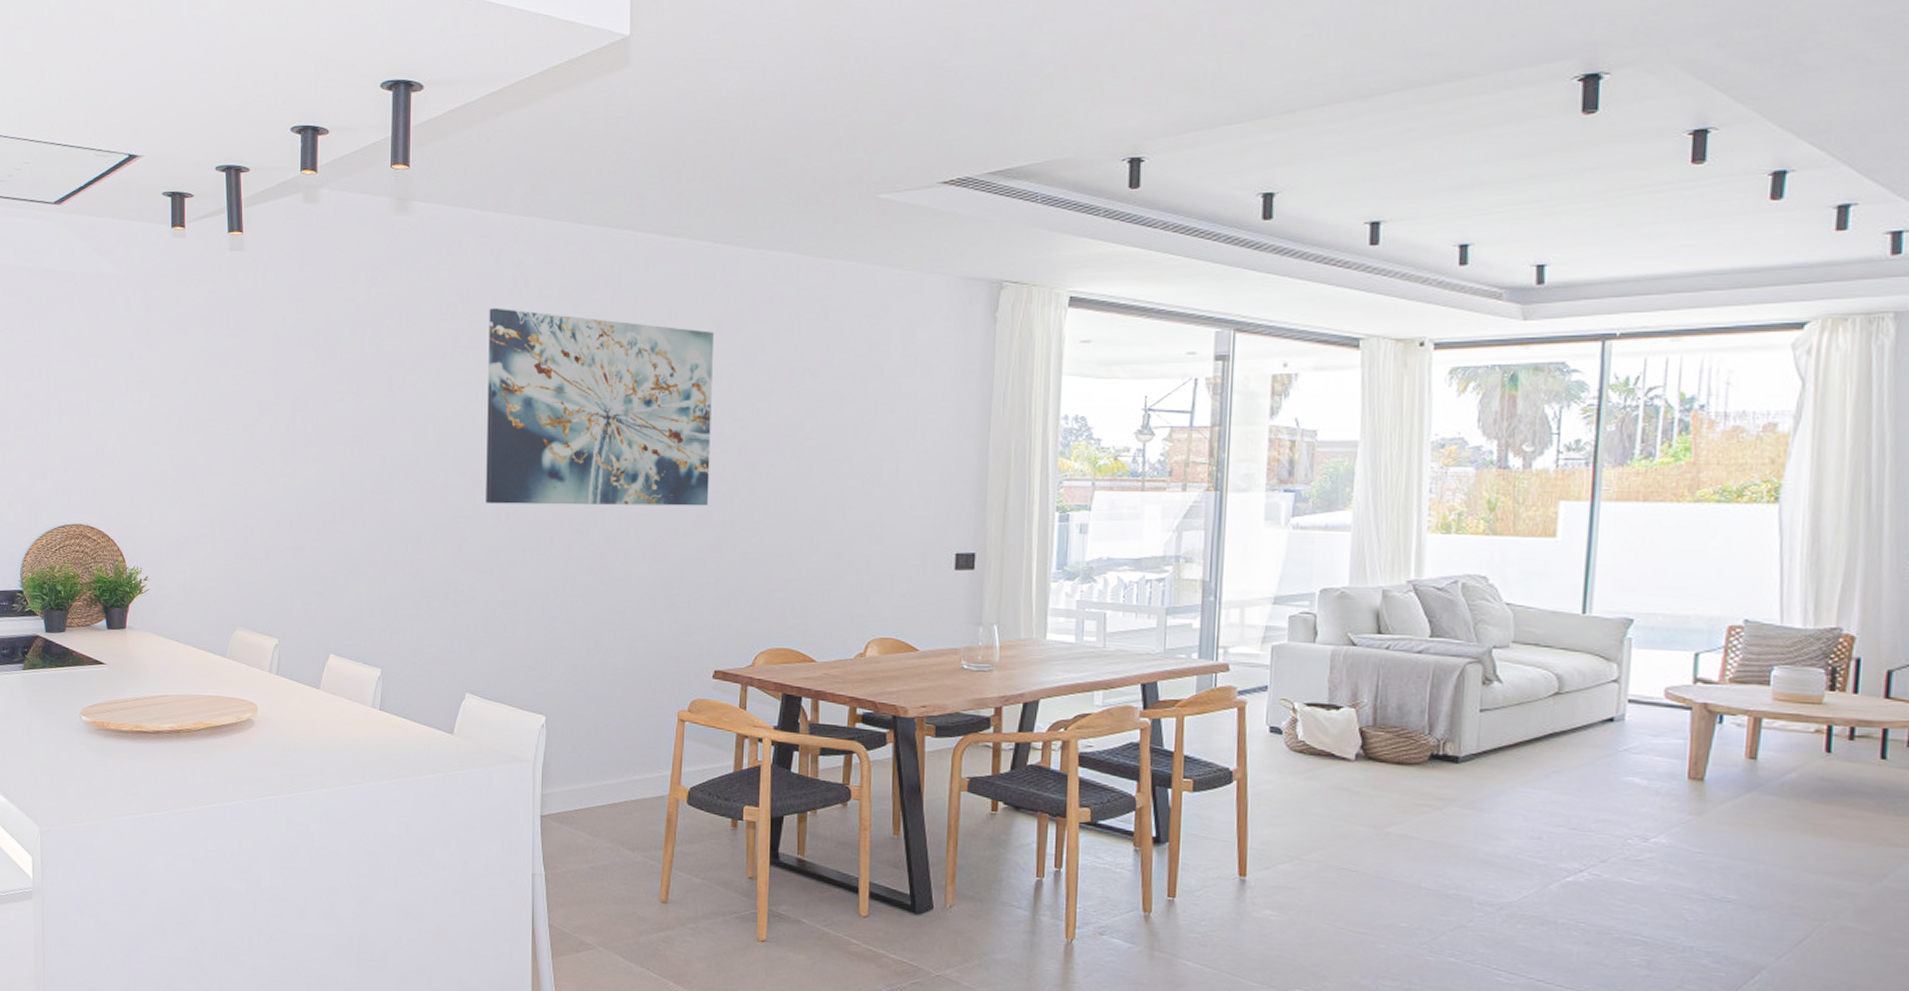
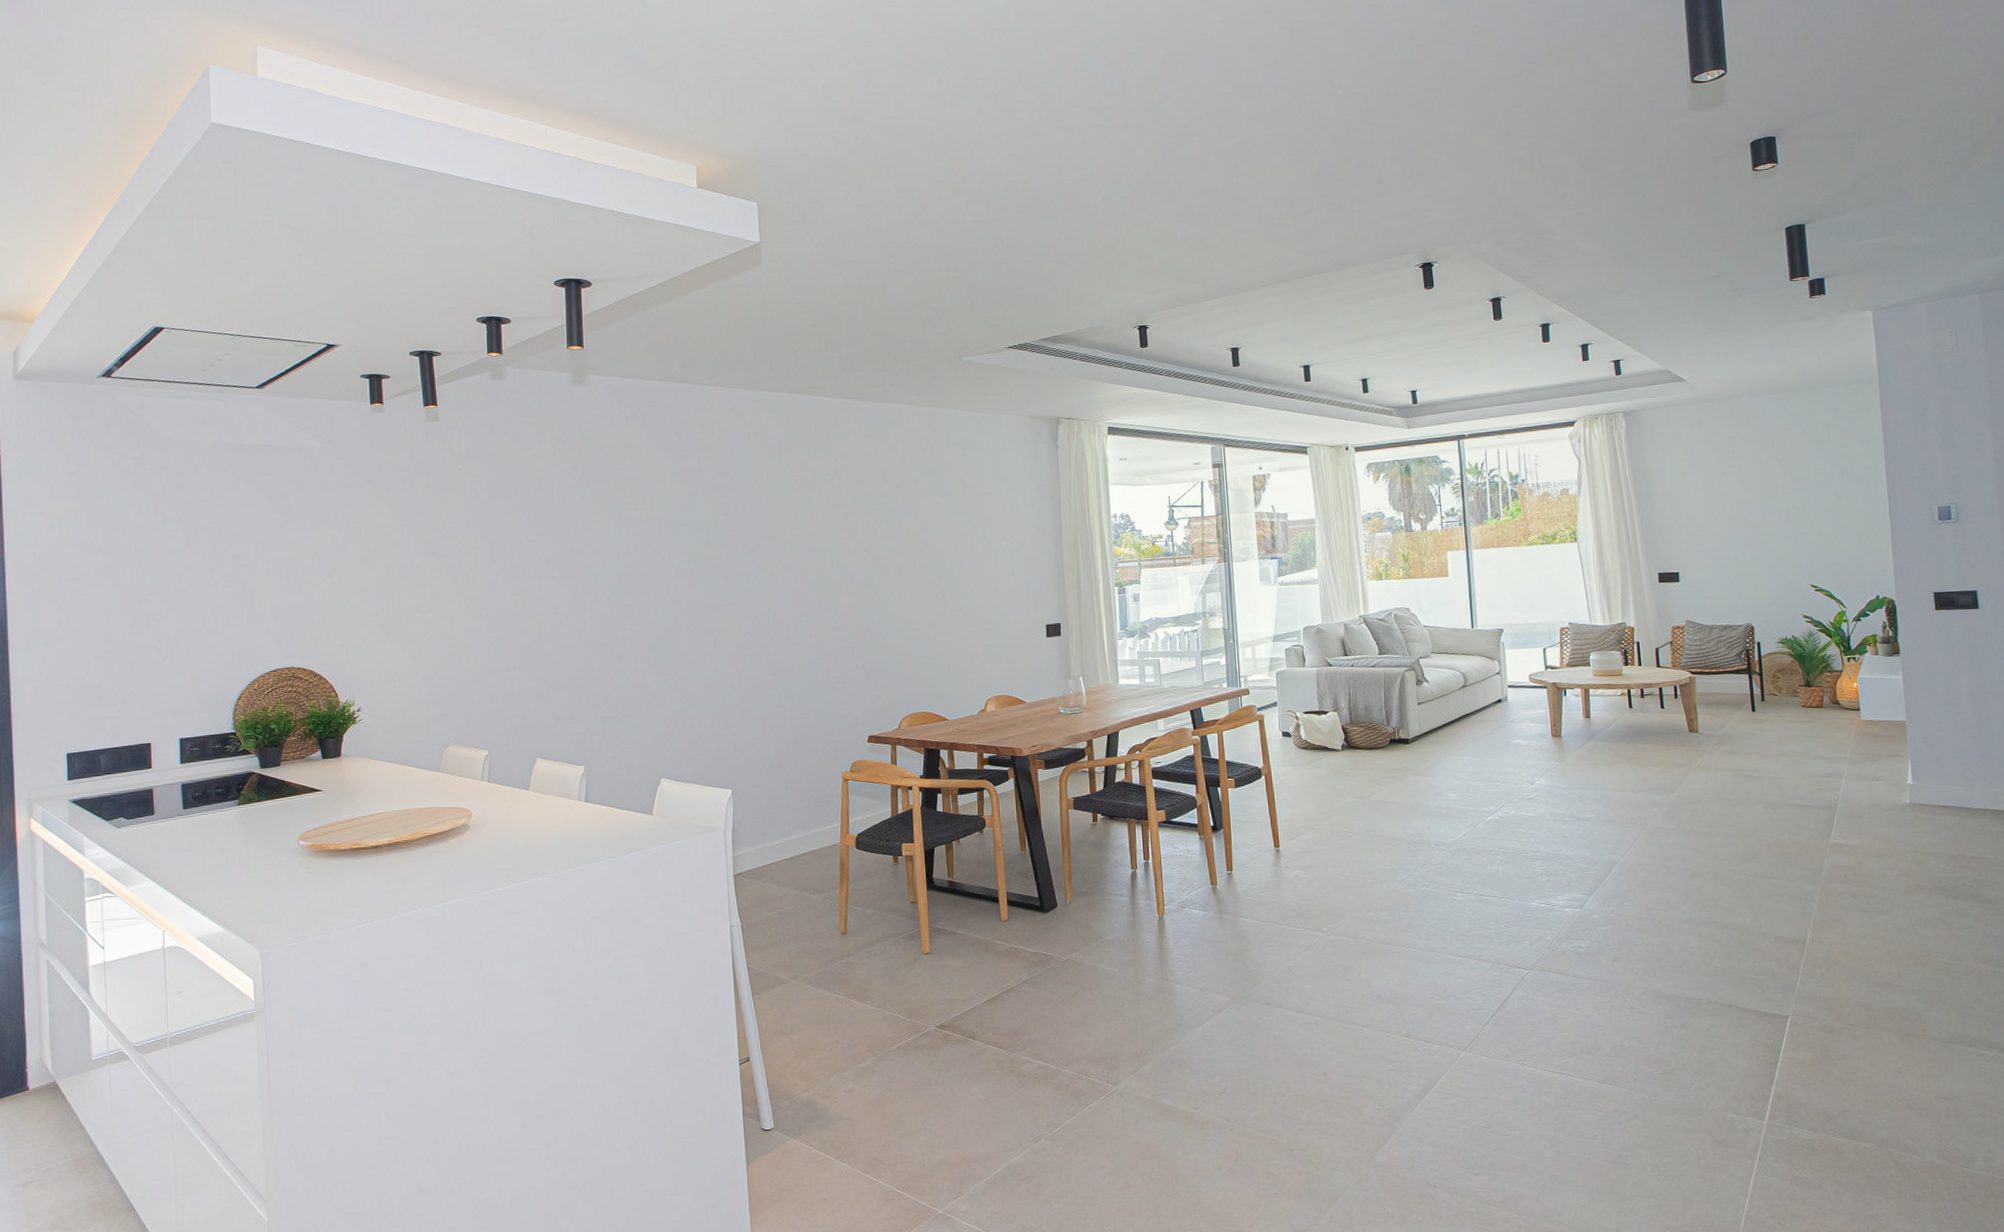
wall art: present [486,307,713,506] -> none [660,457,853,617]

